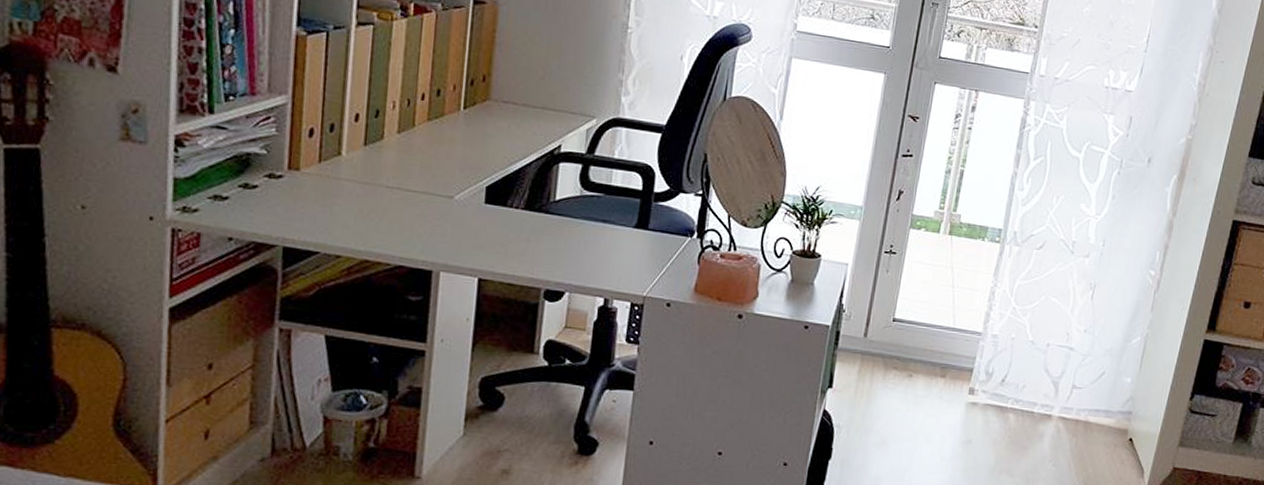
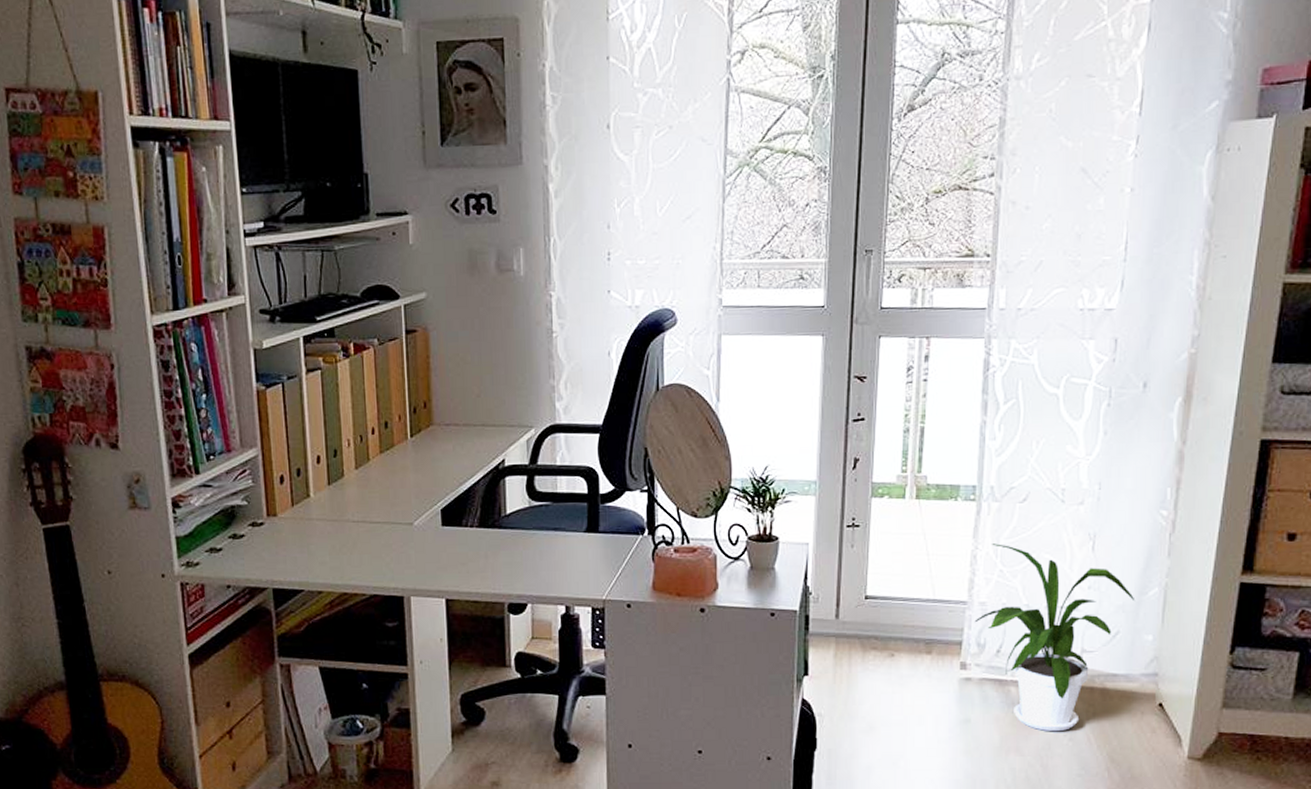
house plant: none [986,283,1121,458] -> present [974,543,1136,732]

